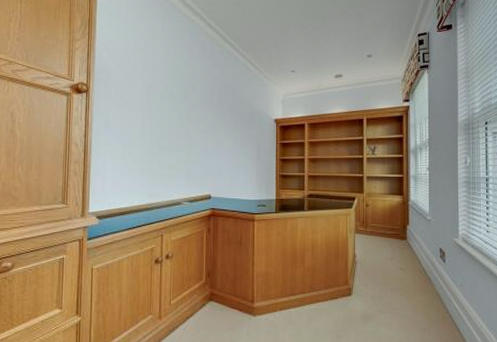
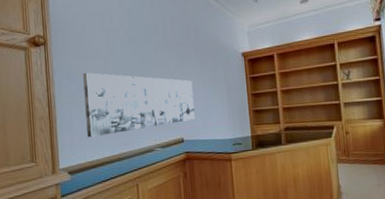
wall art: none [119,123,225,186] -> present [83,72,195,138]

